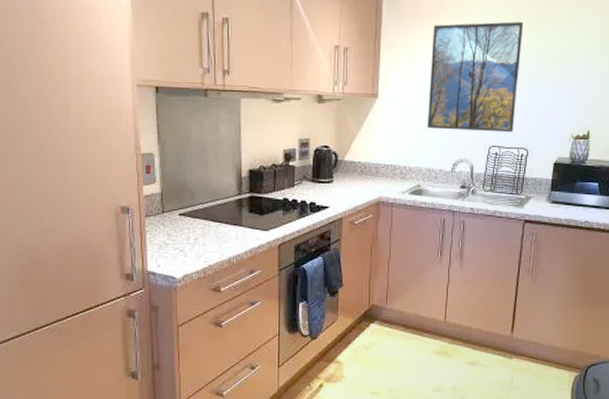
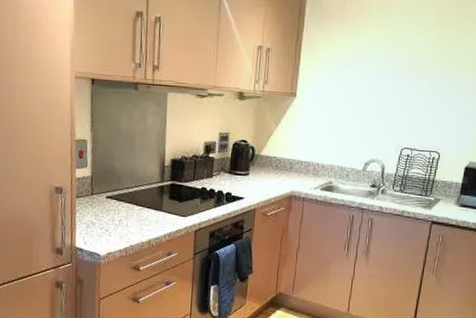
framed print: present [428,21,524,133] -> none [342,27,443,136]

